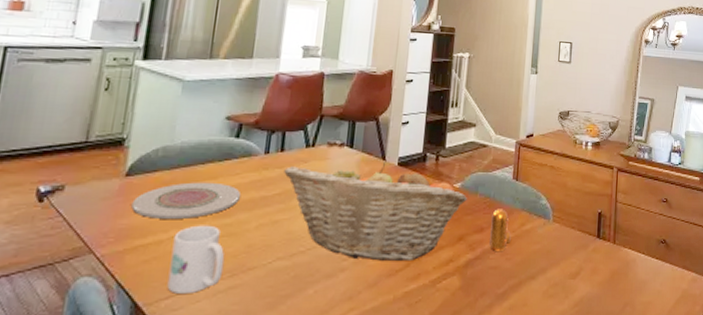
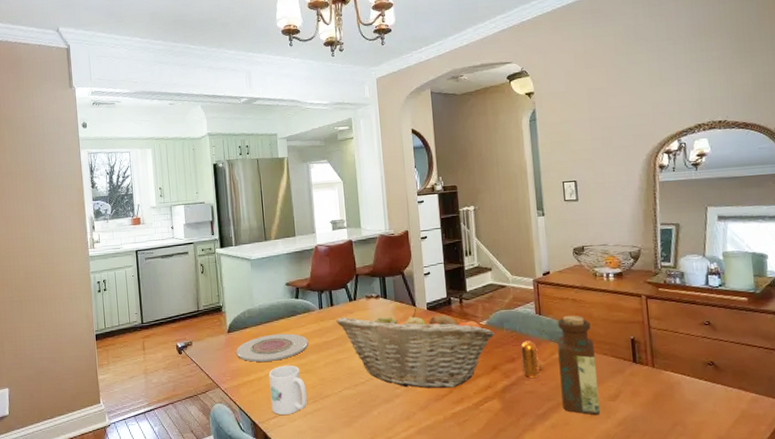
bottle: none [524,183,564,296] -> present [557,315,601,416]

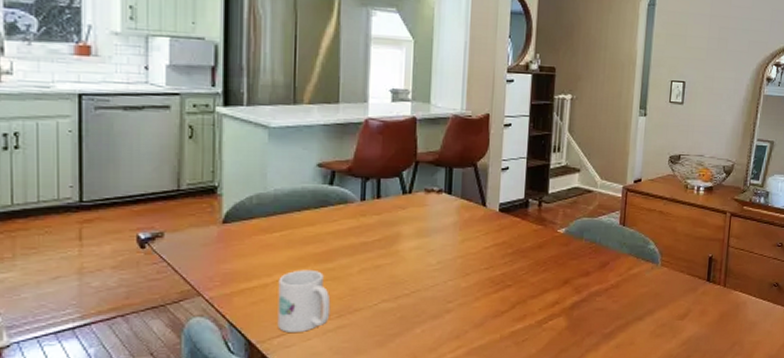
plate: present [236,333,309,362] -> none [232,229,341,264]
fruit basket: present [336,308,495,388] -> none [382,208,572,303]
pepper shaker: present [520,341,543,379] -> none [596,253,618,295]
bottle: present [557,315,601,416] -> none [631,228,673,335]

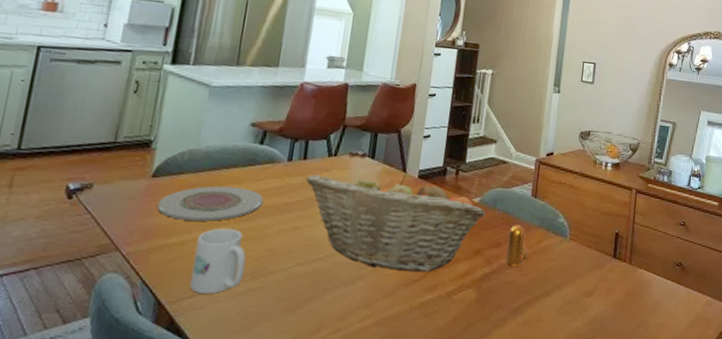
plate: none [232,229,341,264] -> present [156,185,264,221]
fruit basket: none [382,208,572,303] -> present [306,174,485,271]
pepper shaker: none [596,253,618,295] -> present [506,225,528,268]

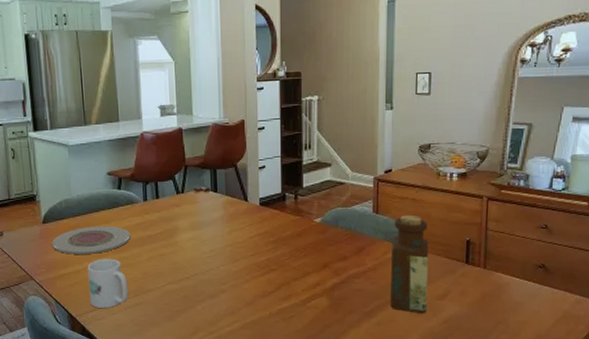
fruit basket: present [306,174,485,271] -> none [162,203,328,285]
pepper shaker: present [506,225,528,268] -> none [354,239,375,277]
bottle: none [538,201,582,313] -> present [390,215,429,314]

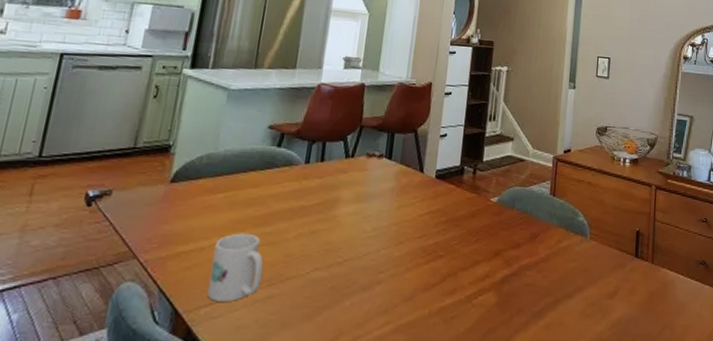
plate: present [51,225,131,254] -> none [175,190,282,226]
bottle: present [390,215,429,314] -> none [560,199,601,316]

